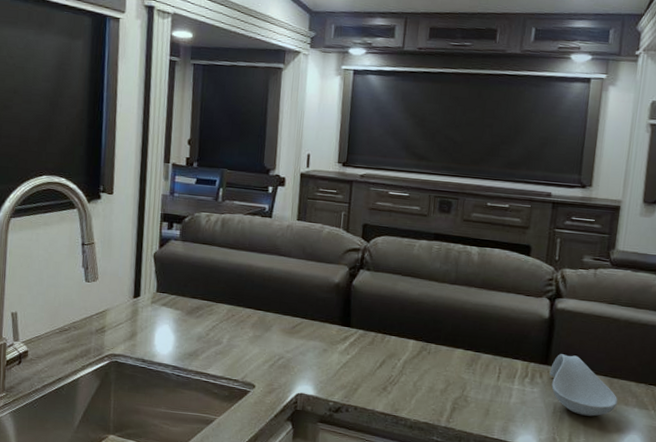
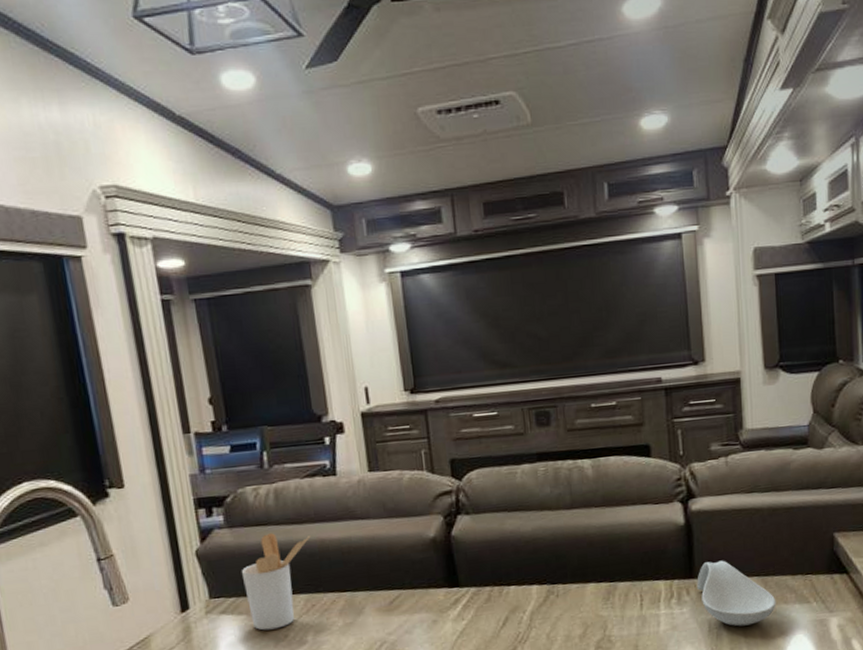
utensil holder: none [184,252,242,327] -> present [241,533,311,631]

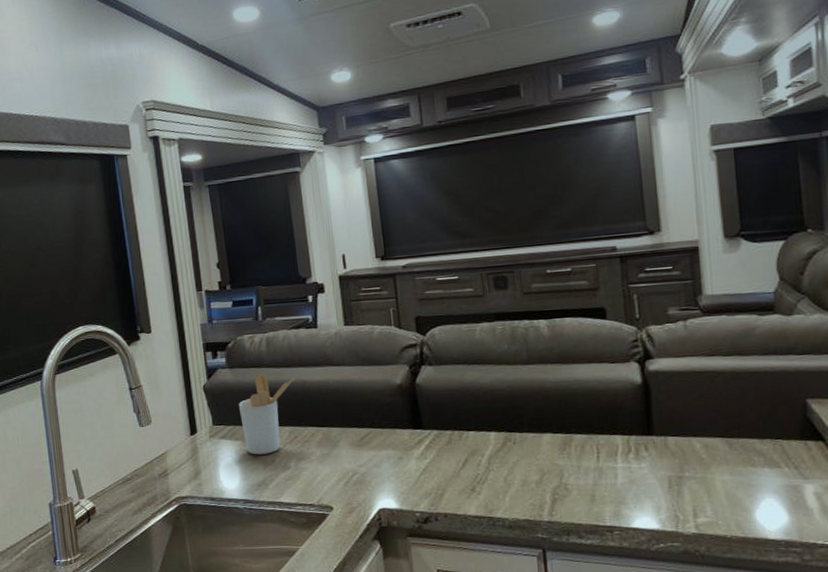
spoon rest: present [697,560,776,627] -> none [655,419,743,486]

